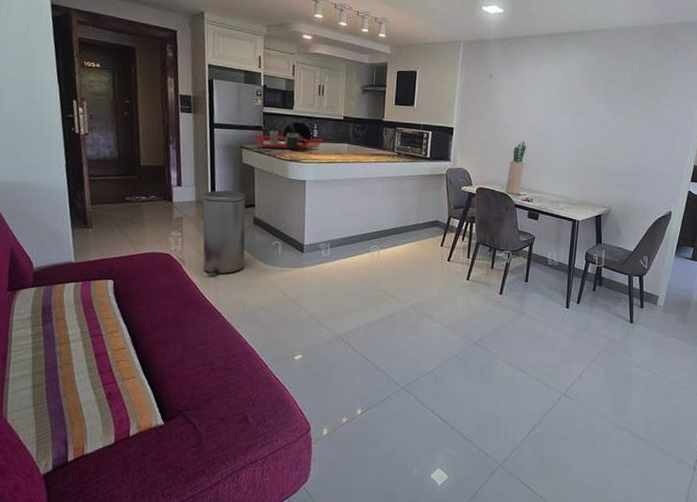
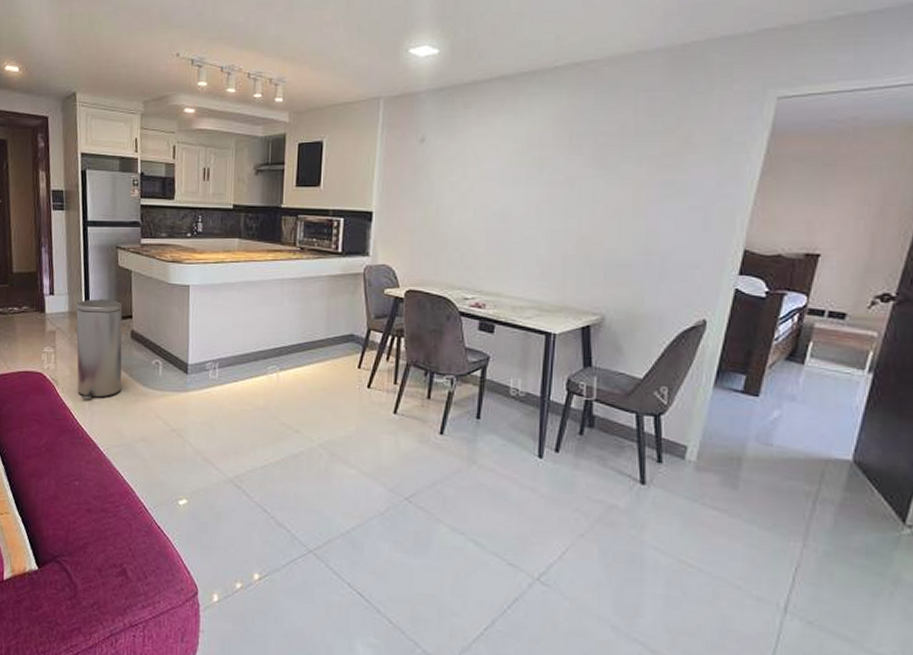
dish rack: present [253,122,324,152] -> none [130,214,210,250]
vase: present [505,140,526,195] -> none [446,224,474,300]

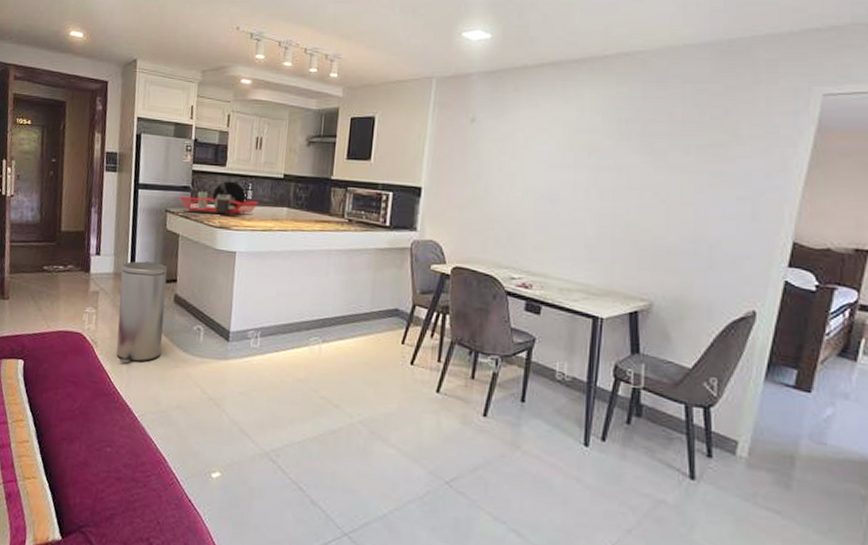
dish rack: none [130,214,210,250] -> present [180,181,259,217]

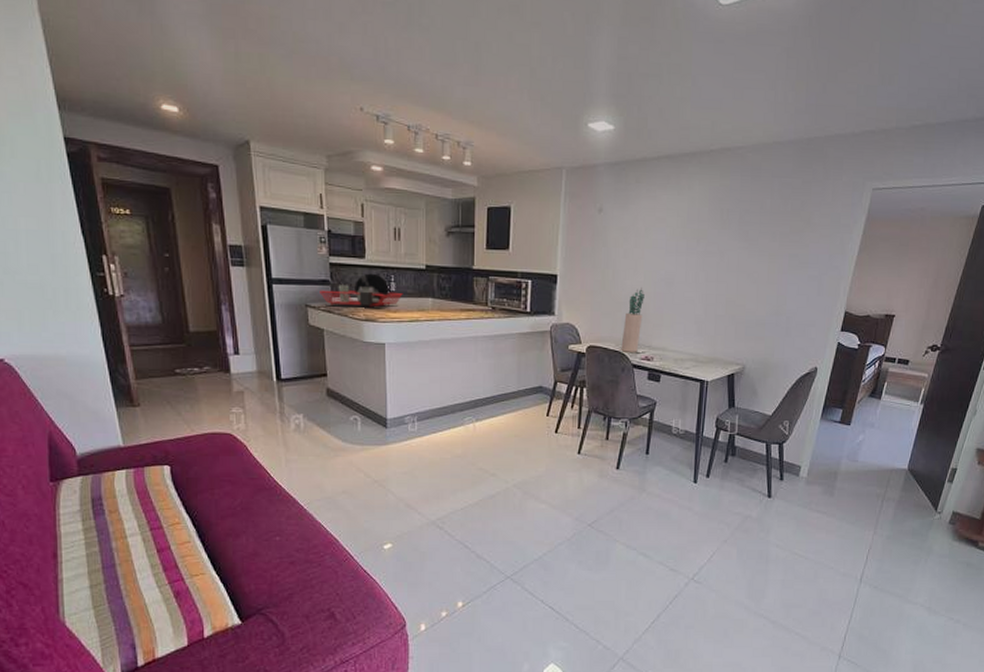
pedal bin: present [116,261,167,363] -> none [266,358,320,458]
vase: none [492,204,523,279] -> present [621,287,644,354]

